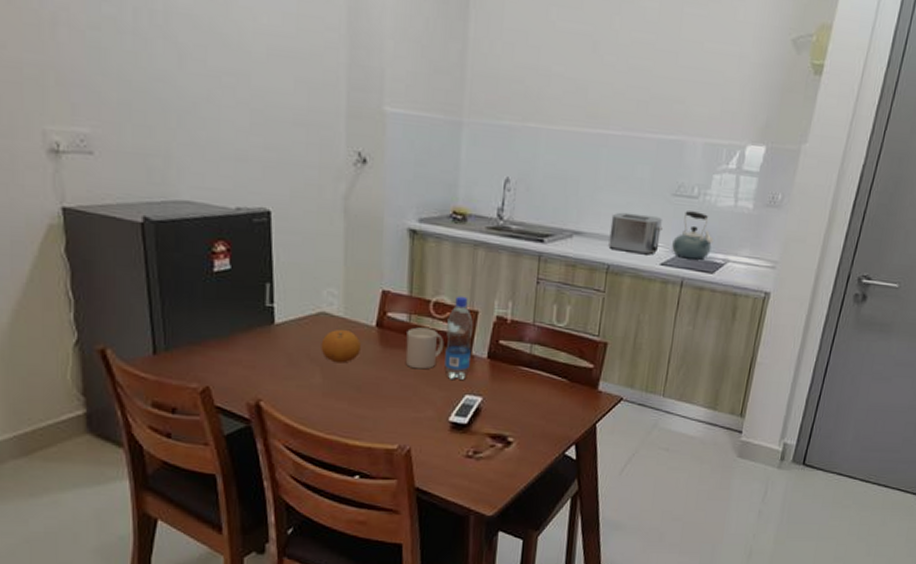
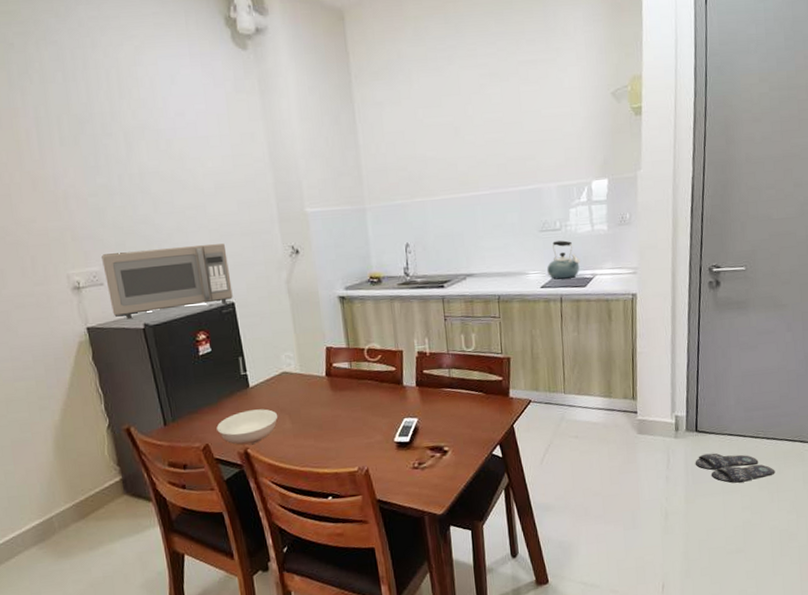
microwave: none [96,112,271,212] -> present [102,243,233,320]
bowl: none [223,352,307,397] -> present [216,409,278,446]
fruit: present [321,330,361,363] -> none [286,383,317,410]
mug: present [405,327,444,370] -> none [350,370,381,405]
bottle: present [444,296,473,381] -> none [380,340,404,409]
toaster: present [608,212,663,255] -> none [494,251,537,284]
slippers: none [794,491,879,529] -> present [695,453,775,483]

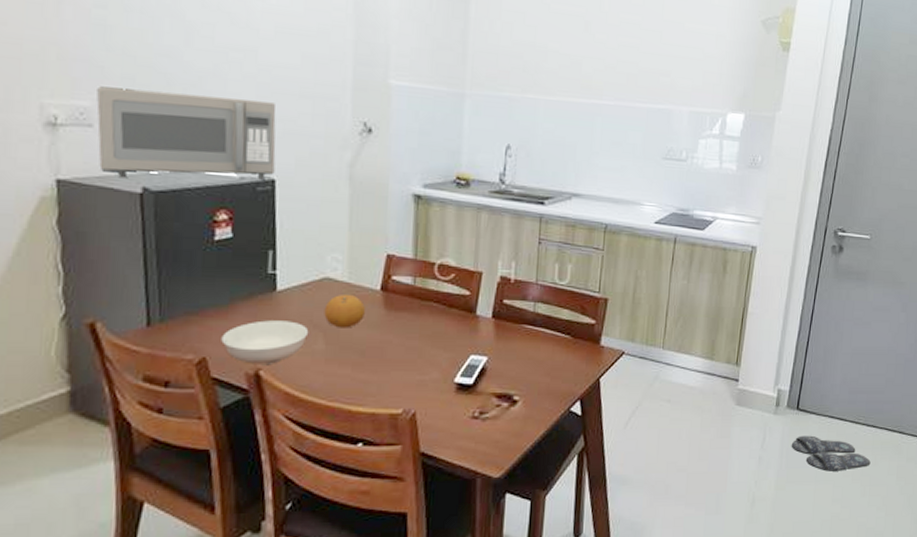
fruit: none [286,383,317,410] -> present [324,295,365,328]
kettle: present [547,240,581,279] -> none [665,173,703,218]

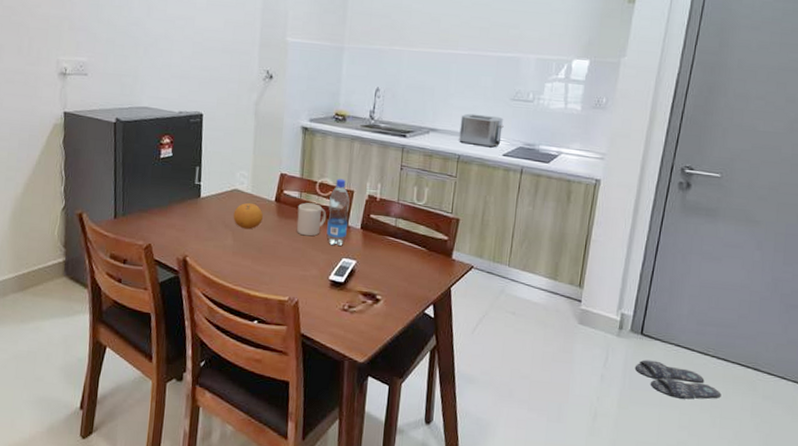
microwave: present [97,86,276,181] -> none [90,47,206,115]
bowl: present [221,320,309,366] -> none [162,219,222,254]
mug: none [410,290,449,332] -> present [296,202,327,237]
bottle: none [449,258,477,341] -> present [326,178,350,247]
toaster: none [606,175,655,215] -> present [459,113,504,148]

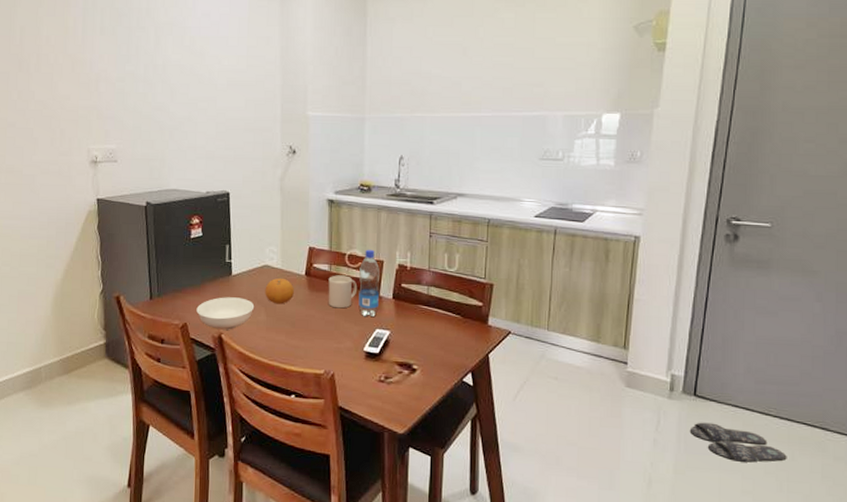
bowl: none [162,219,222,254] -> present [196,297,255,331]
toaster: present [459,113,504,148] -> none [488,176,534,210]

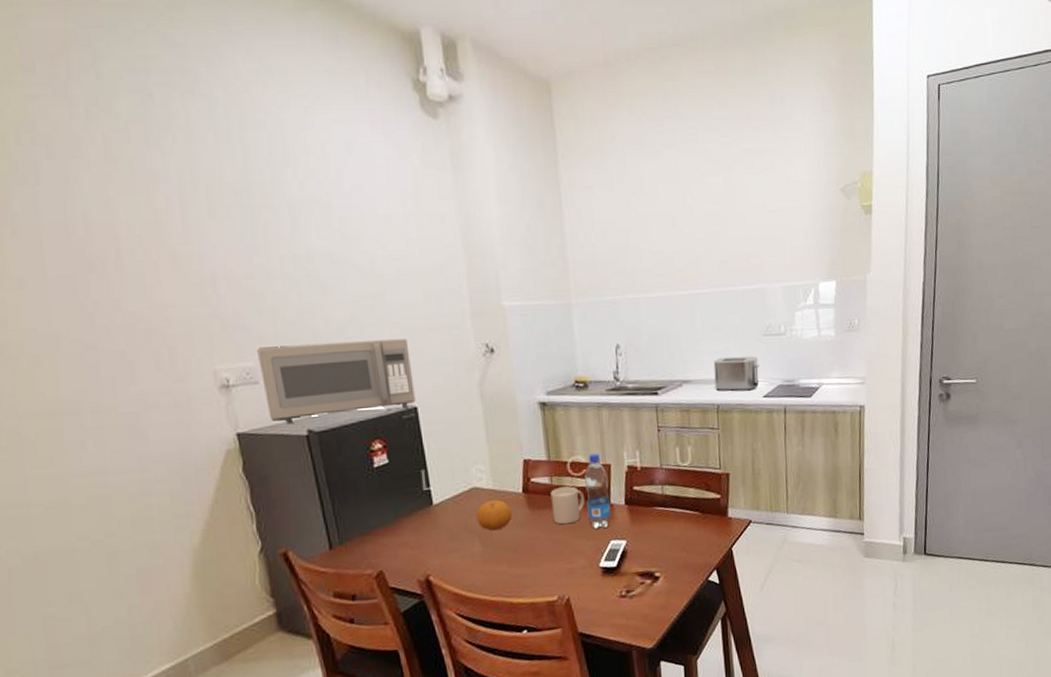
microwave: none [119,134,230,196] -> present [257,339,416,425]
bowl: present [196,297,255,331] -> none [393,530,466,573]
toaster: none [488,176,534,210] -> present [713,356,760,392]
slippers: present [689,422,787,463] -> none [923,577,1005,610]

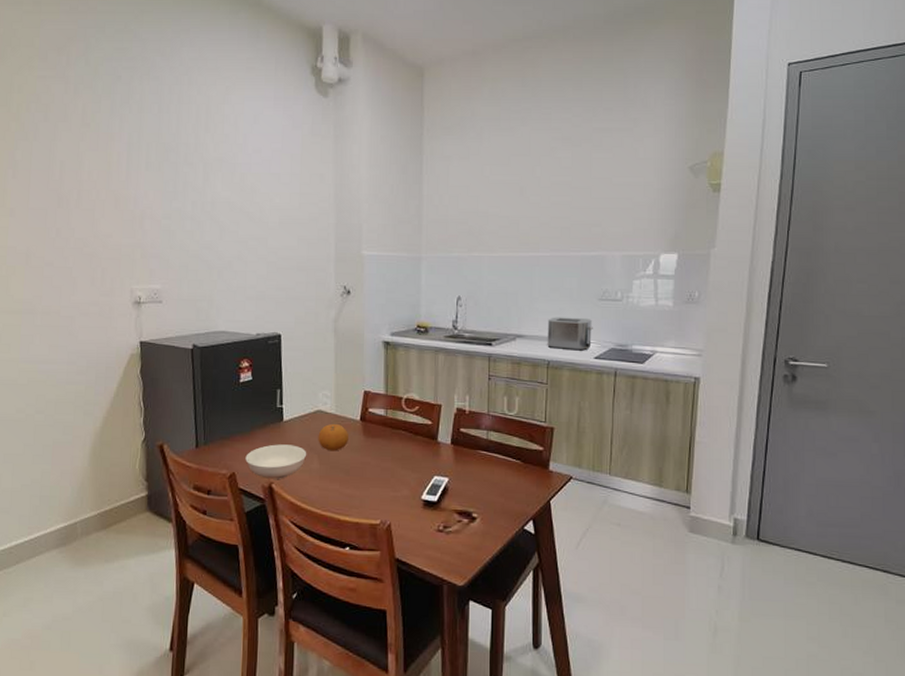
microwave: present [257,339,416,425] -> none [164,274,281,339]
bowl: none [393,530,466,573] -> present [245,444,307,480]
mug: present [550,486,585,525] -> none [384,420,415,455]
bottle: present [584,453,612,530] -> none [416,393,438,464]

